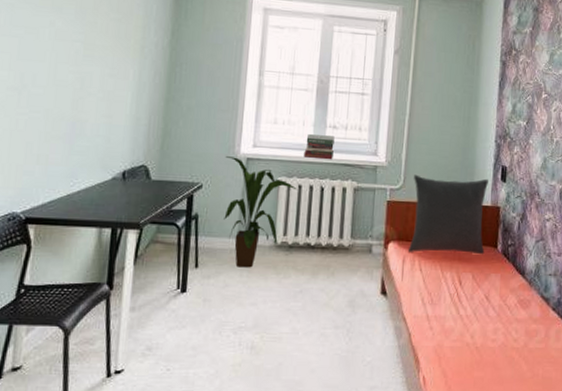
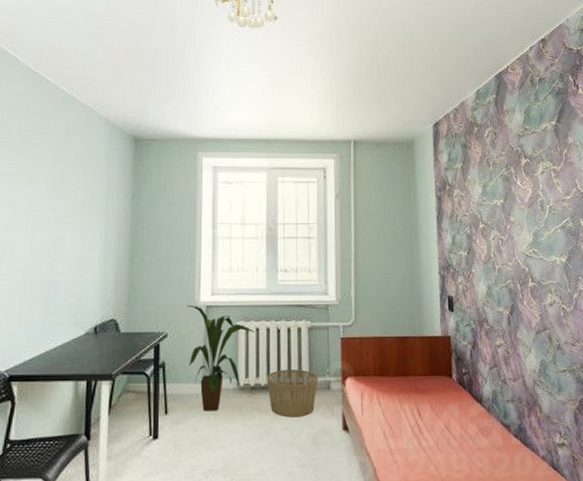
books: present [303,134,335,160] -> none [259,279,286,302]
basket: none [305,229,360,279] -> present [266,369,318,418]
pillow: present [408,174,488,255] -> none [364,309,440,387]

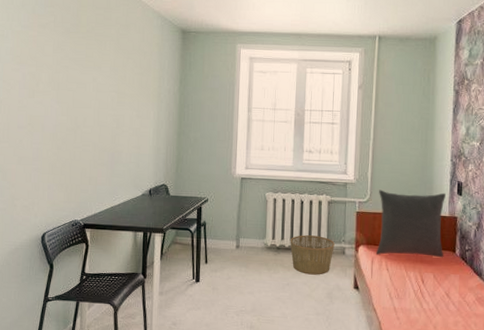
house plant: present [187,304,255,412] -> none [225,176,281,265]
pillow: none [364,309,440,387] -> present [375,189,446,258]

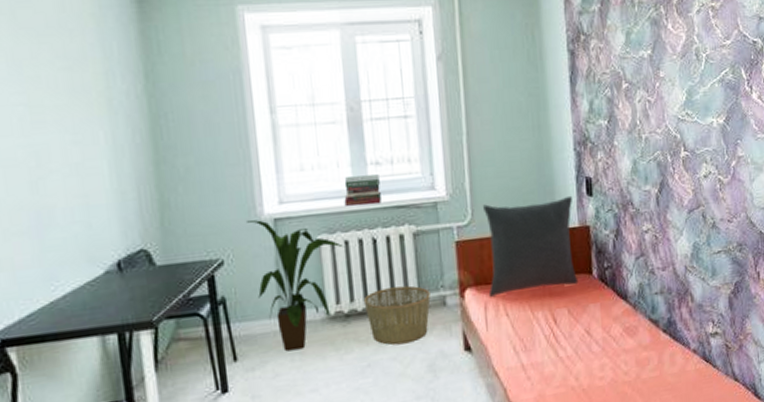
house plant: none [225,176,281,265] -> present [247,219,343,352]
books: none [286,158,311,178] -> present [344,174,382,207]

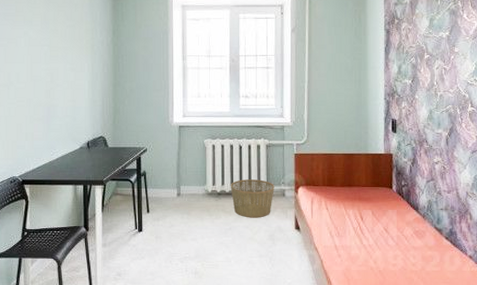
house plant: present [247,219,343,352] -> none [163,125,220,212]
books: present [344,174,382,207] -> none [223,104,247,123]
pillow: present [483,195,579,297] -> none [315,131,381,195]

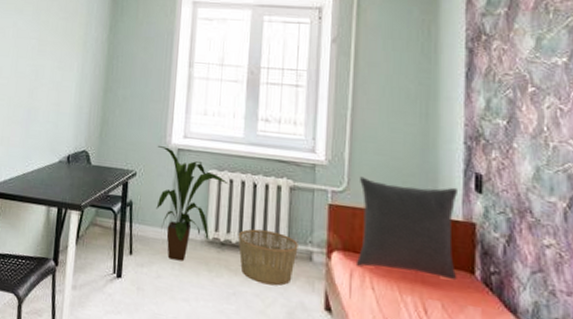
house plant: none [163,125,220,212] -> present [156,145,228,262]
pillow: none [315,131,381,195] -> present [355,176,457,281]

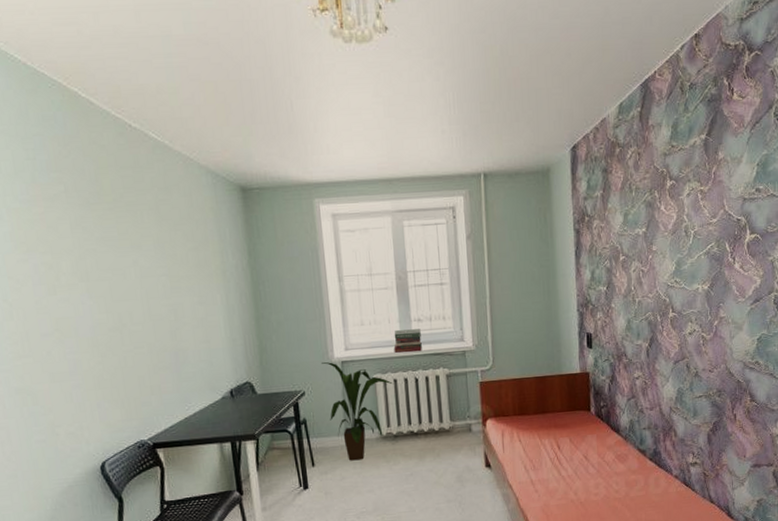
books: none [234,127,267,155] -> present [394,329,422,354]
basket: present [238,229,298,286] -> none [408,415,459,460]
pillow: present [355,176,457,281] -> none [502,347,579,426]

